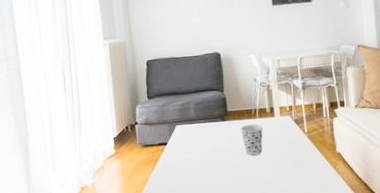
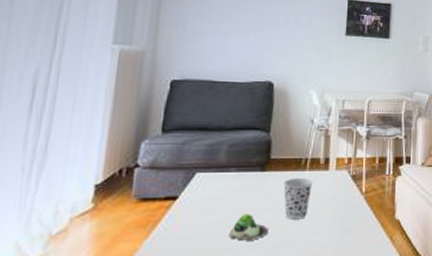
succulent plant: none [207,153,235,172] -> present [229,214,269,241]

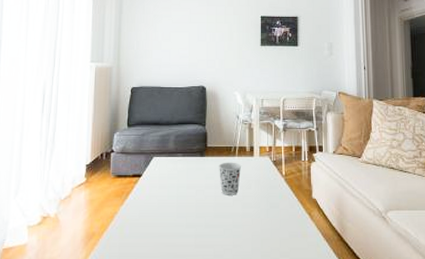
succulent plant: present [229,214,269,241] -> none [180,189,209,210]

